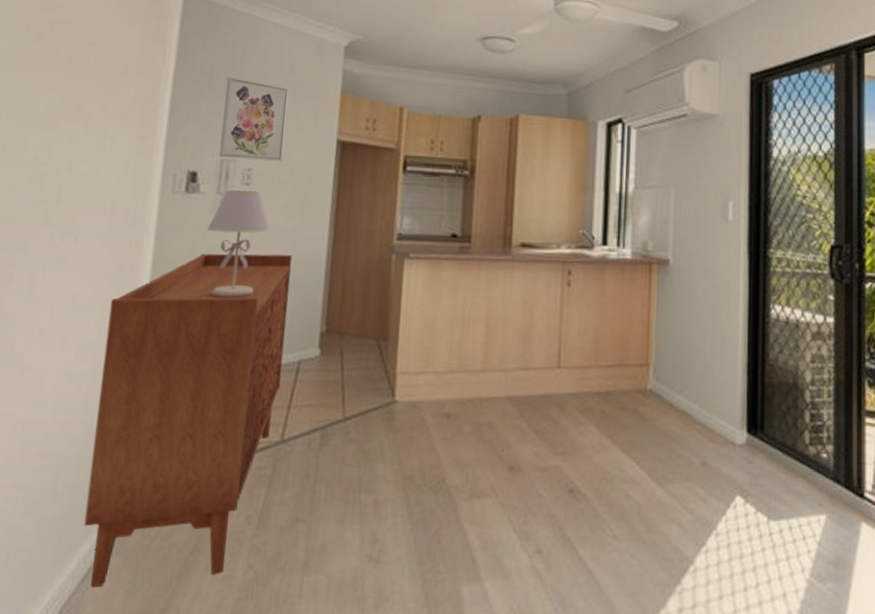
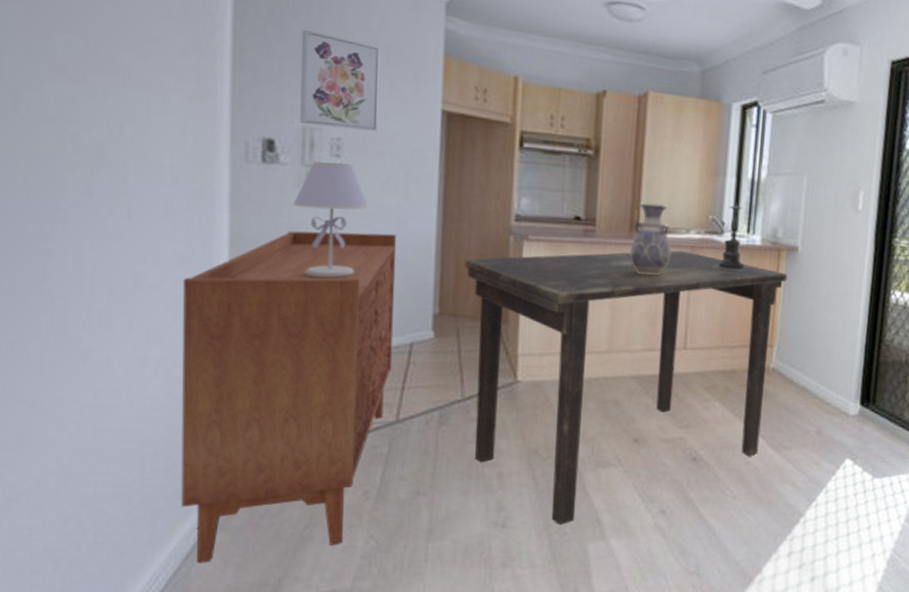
dining table: none [350,265,660,562] -> present [465,250,788,525]
vase: none [503,219,544,292] -> present [630,202,672,276]
candle holder: none [583,216,624,287] -> present [711,202,753,272]

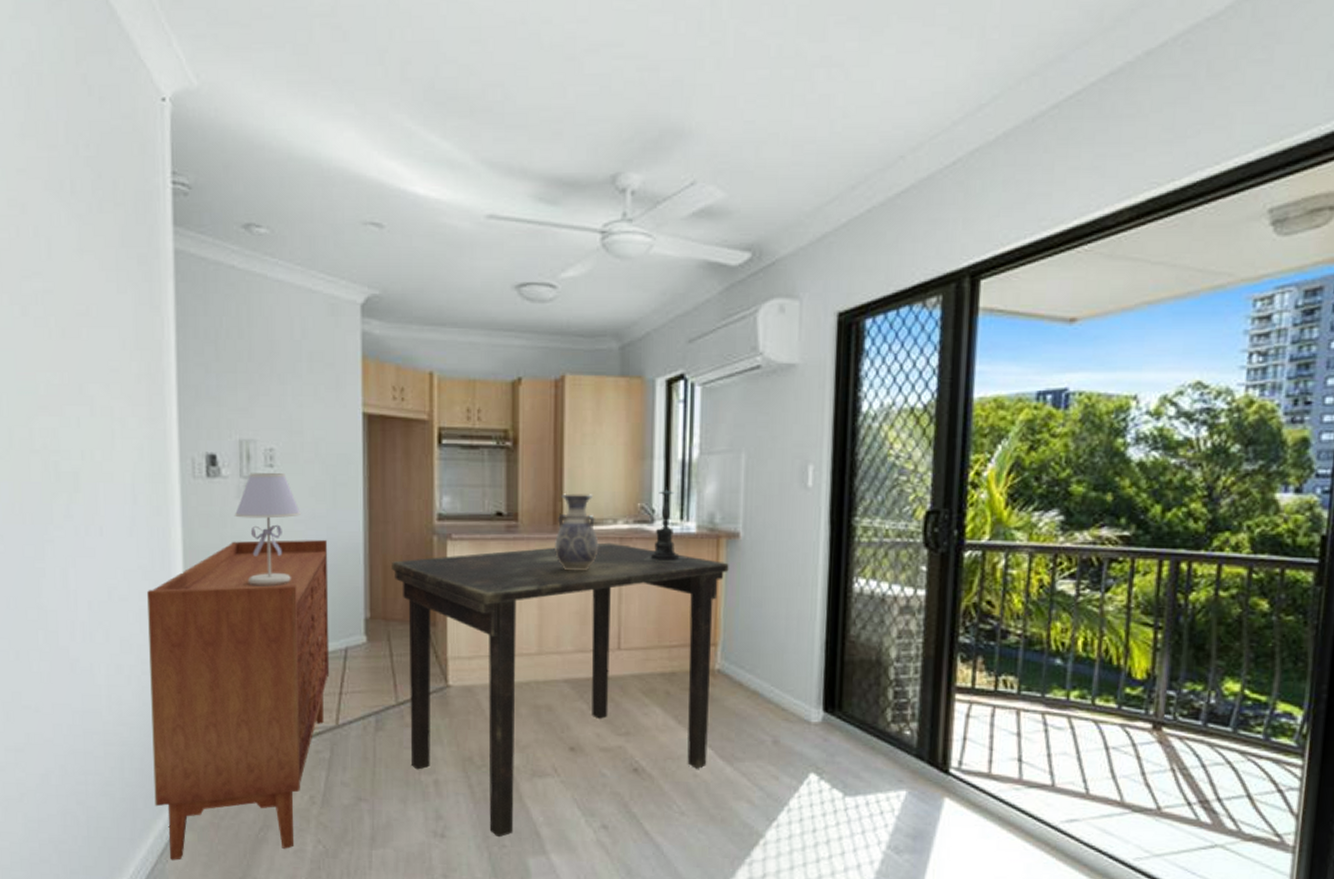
wall art: present [299,30,380,131] -> none [234,347,305,439]

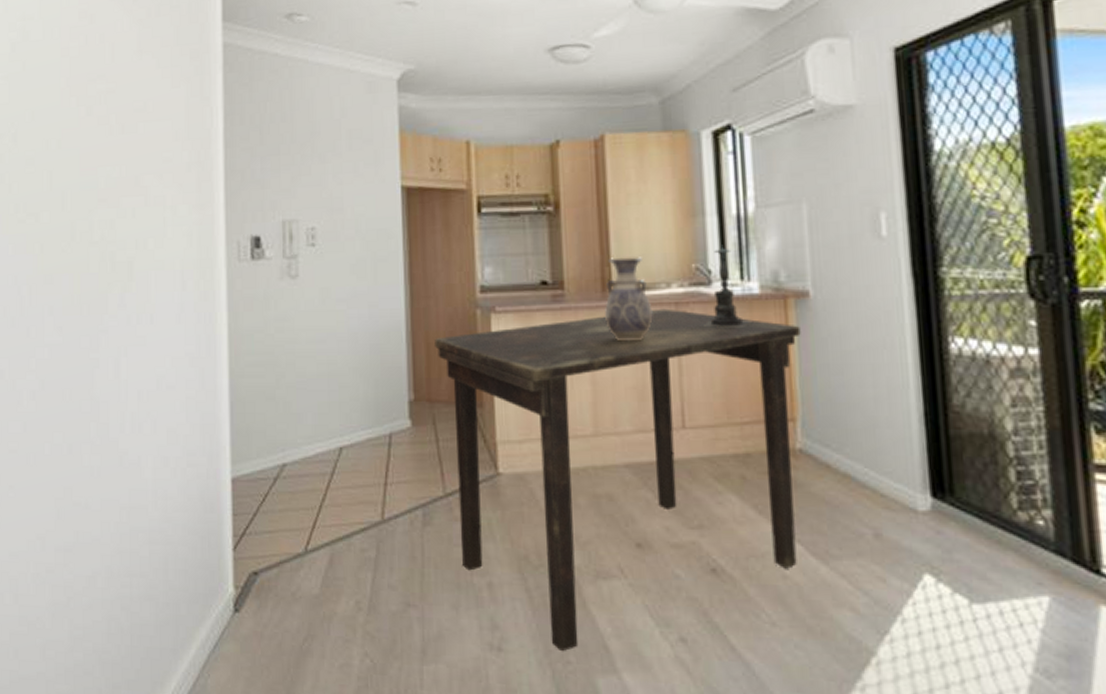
sideboard: present [146,539,330,861] -> none [193,317,374,675]
table lamp: present [234,473,301,587] -> none [277,252,342,370]

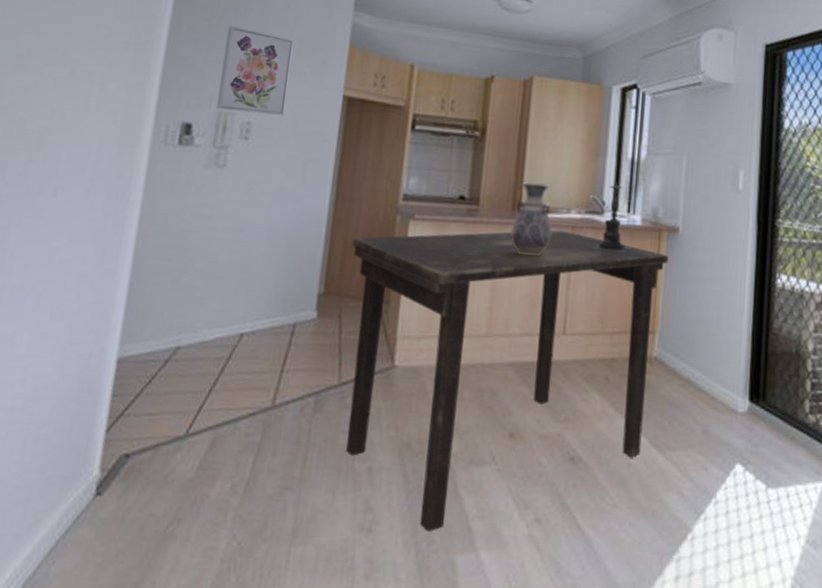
wall art: none [277,129,345,219] -> present [216,26,294,115]

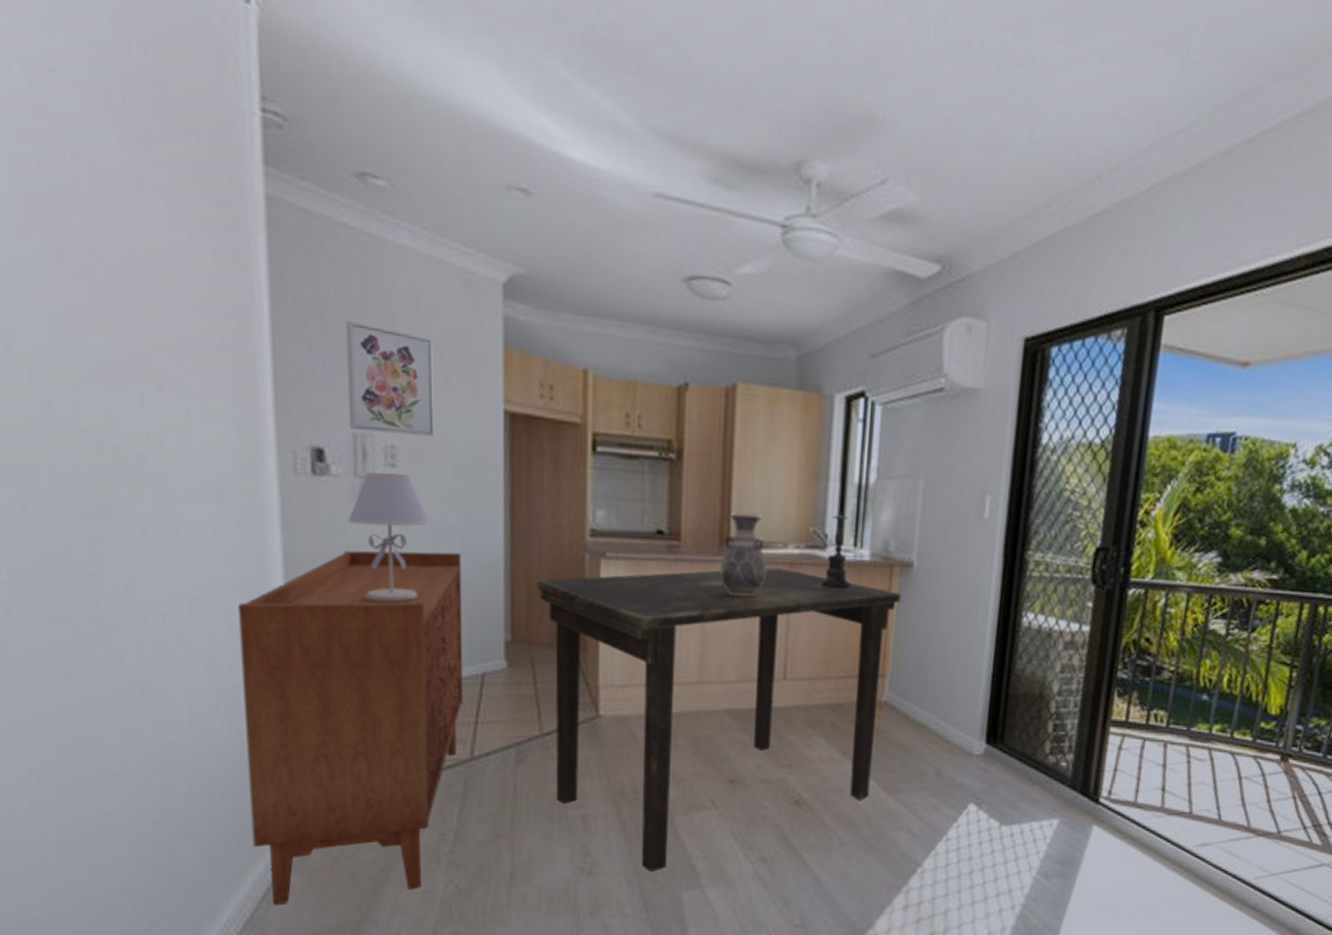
sideboard: none [53,209,292,561] -> present [237,550,464,906]
table lamp: none [200,144,269,257] -> present [347,472,429,604]

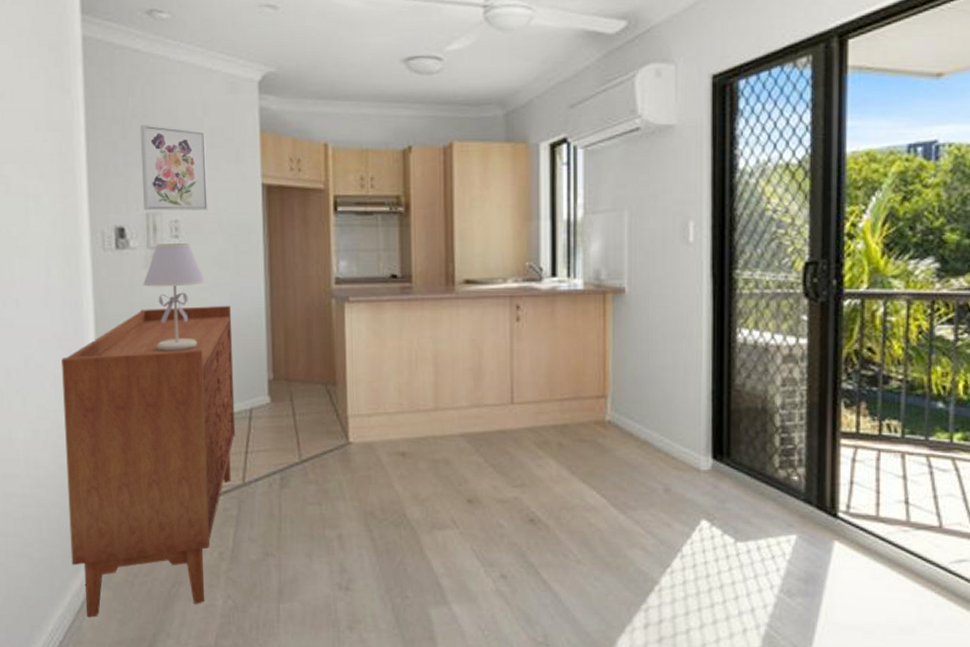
dining table: present [537,567,901,871] -> none [292,301,616,588]
vase: present [720,513,767,597] -> none [448,255,490,329]
candle holder: present [813,511,861,592] -> none [532,246,577,320]

